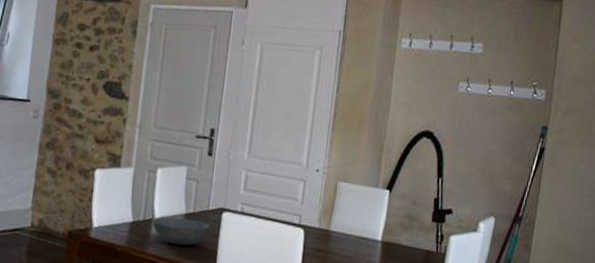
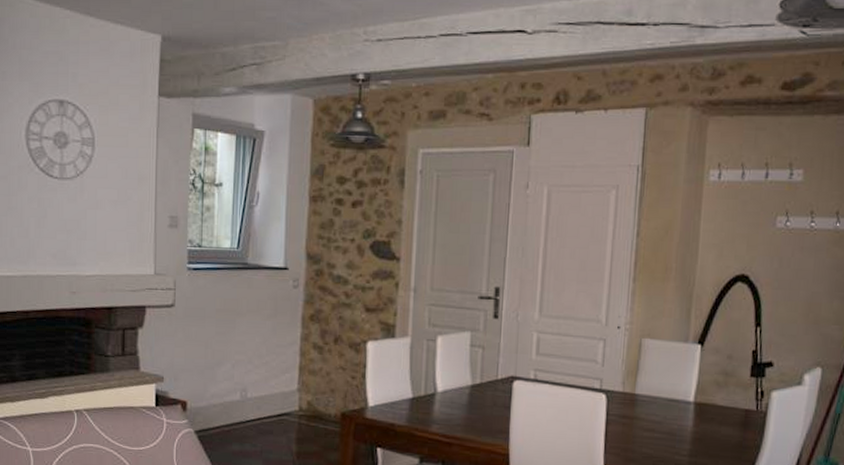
bowl: present [152,217,211,246] -> none [434,390,501,421]

